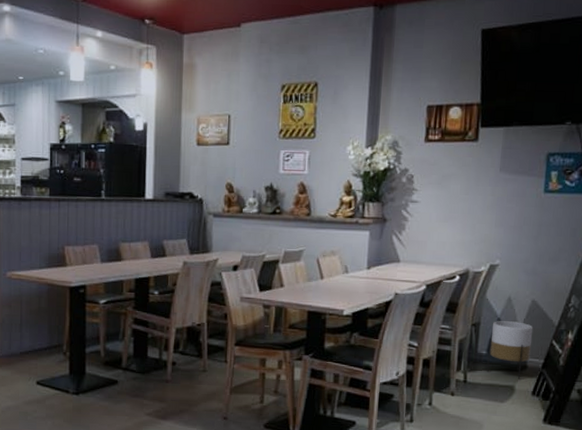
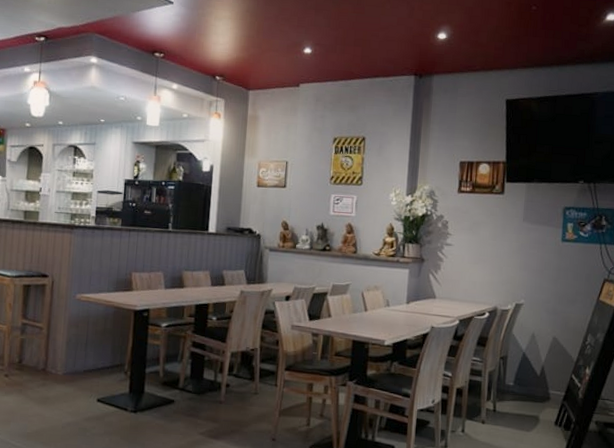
planter: present [487,321,534,379] -> none [514,355,555,410]

